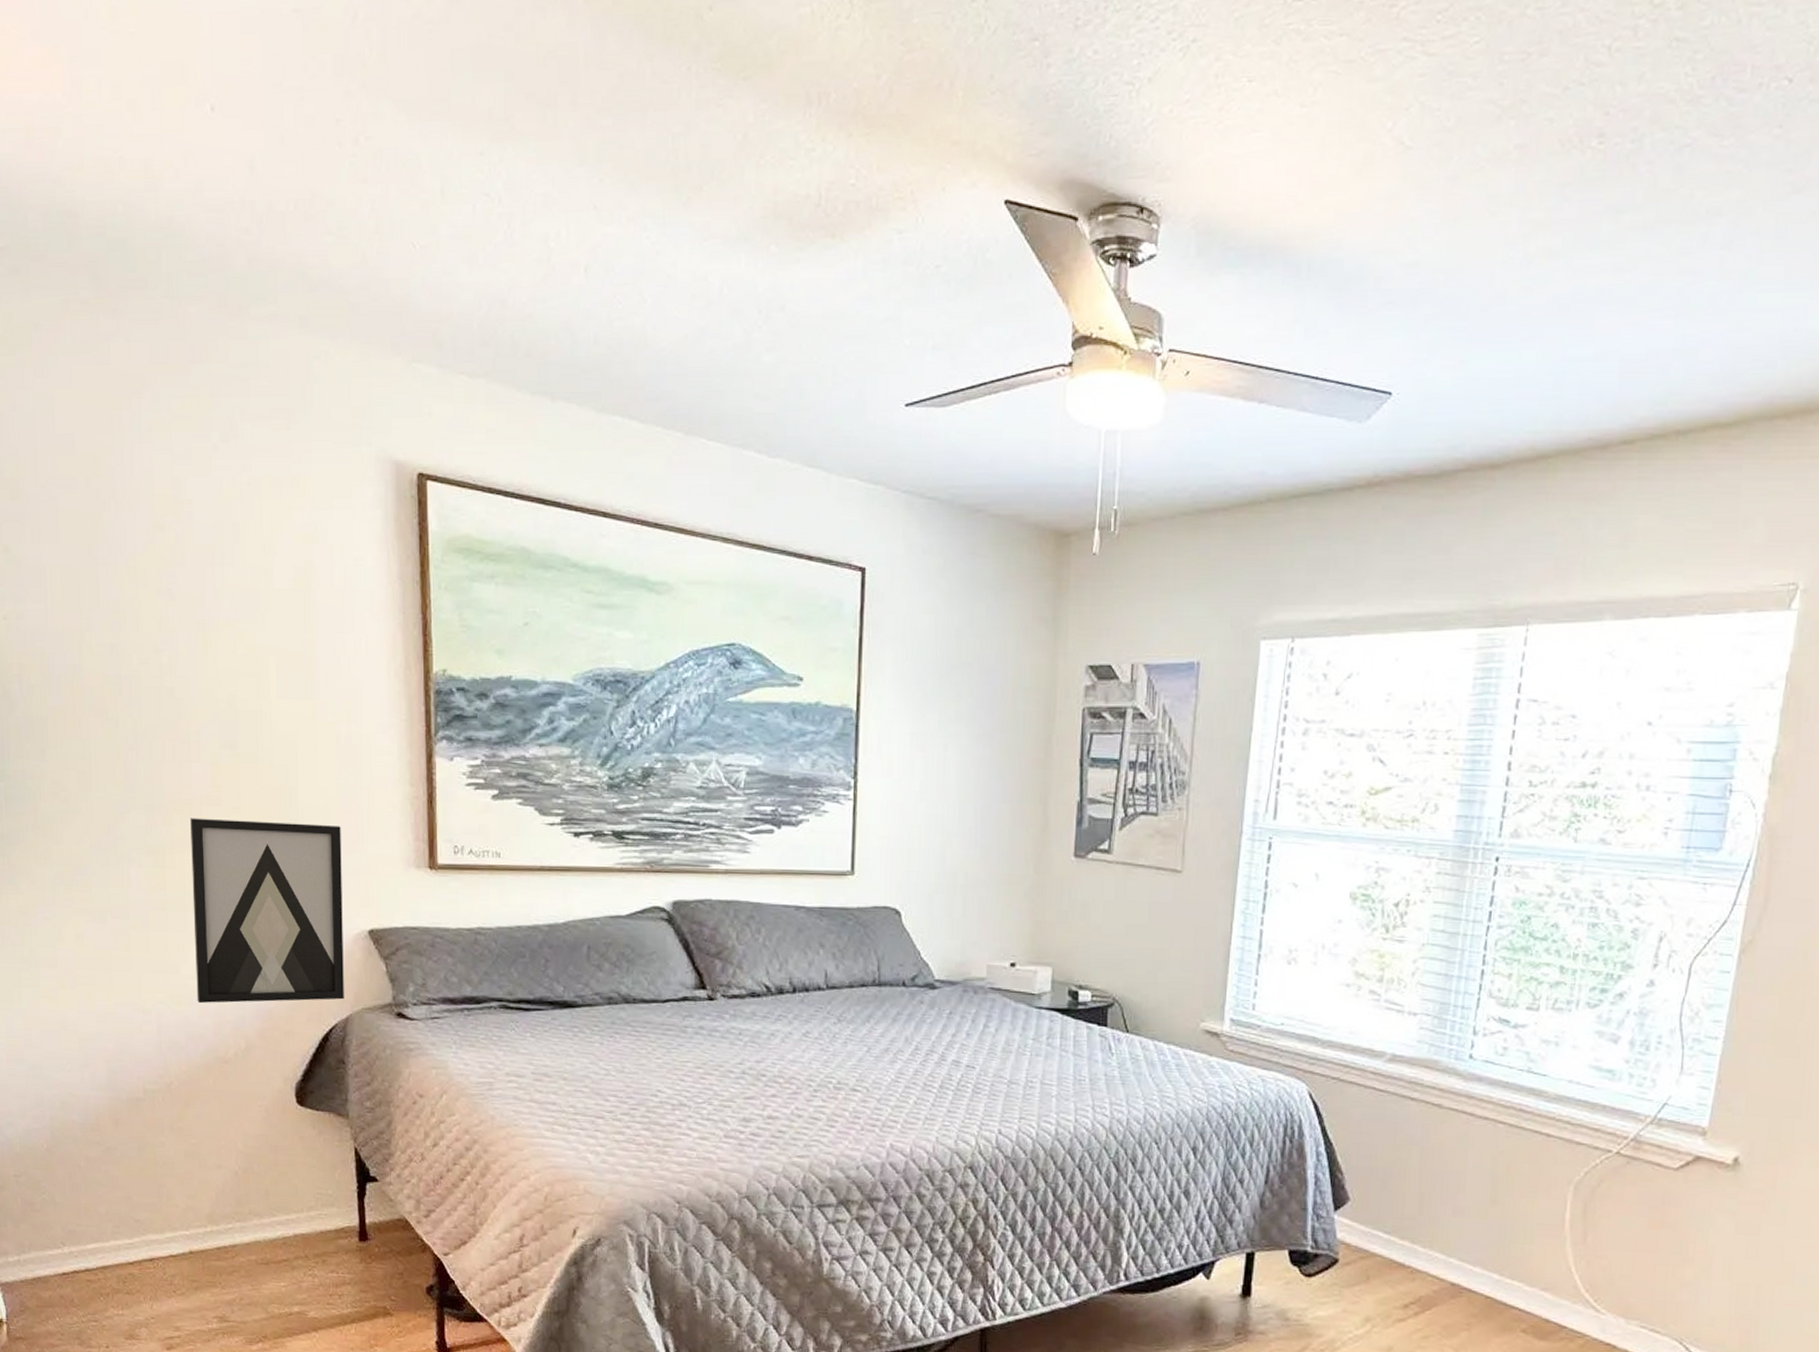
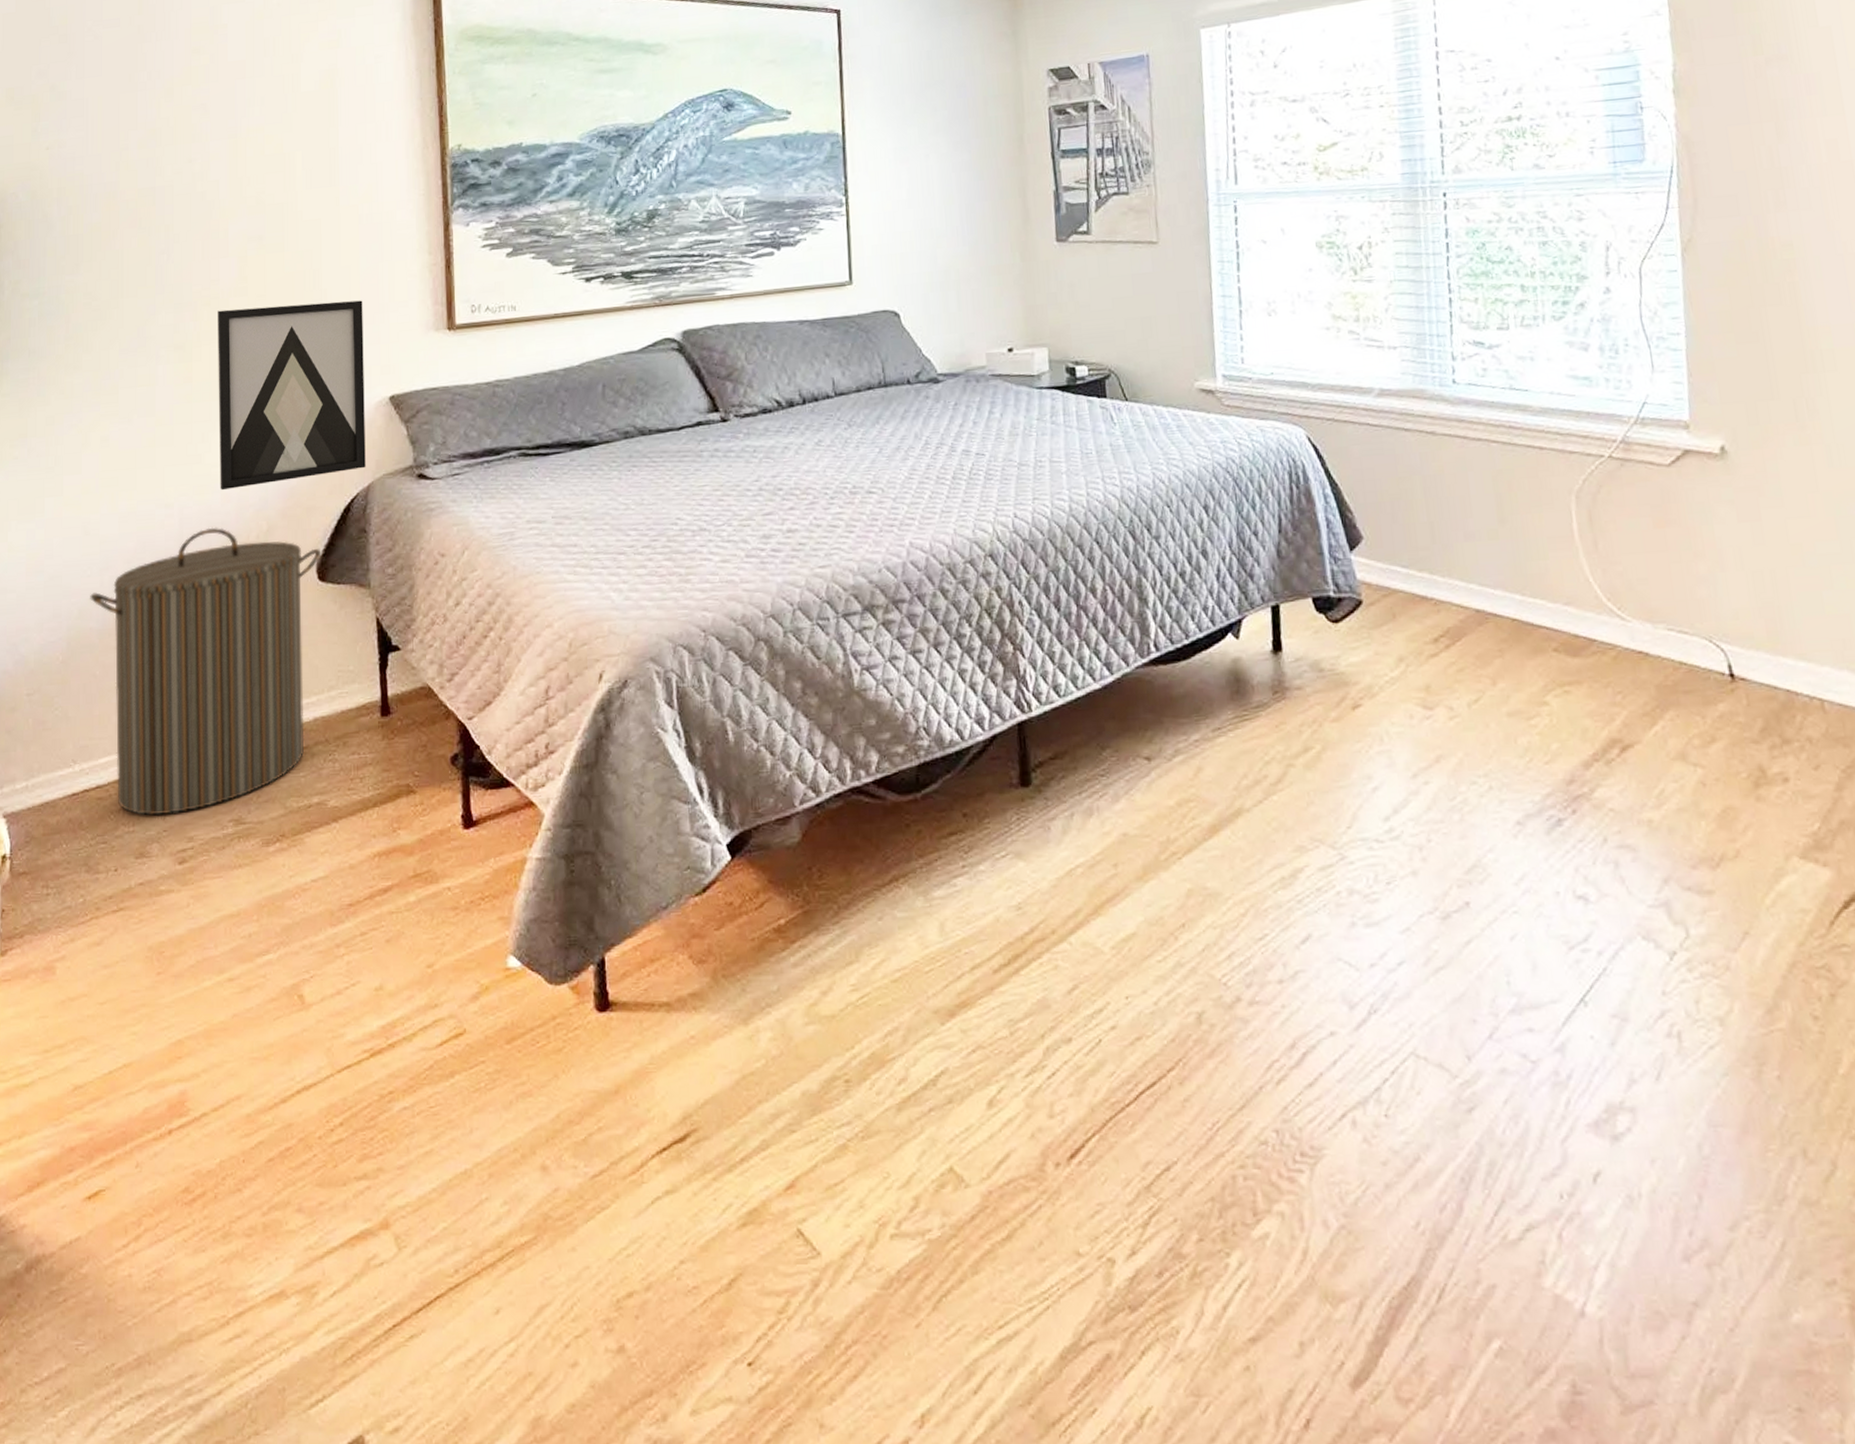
laundry hamper: none [71,1038,300,1304] -> present [90,527,321,816]

